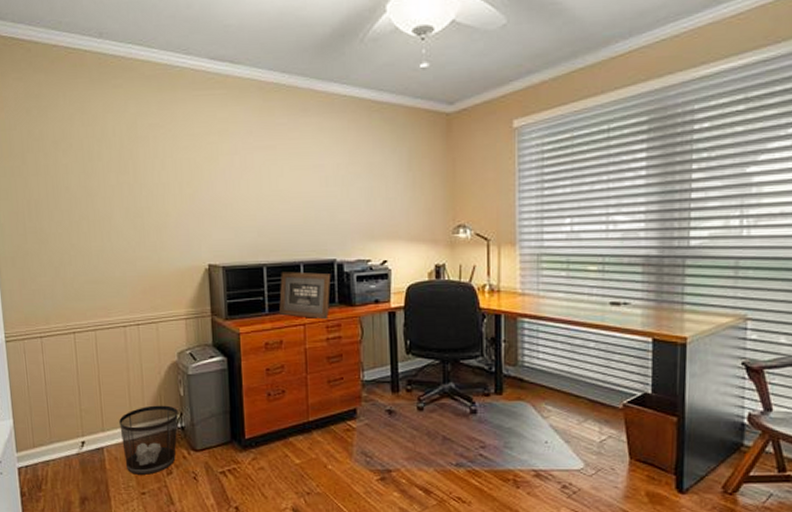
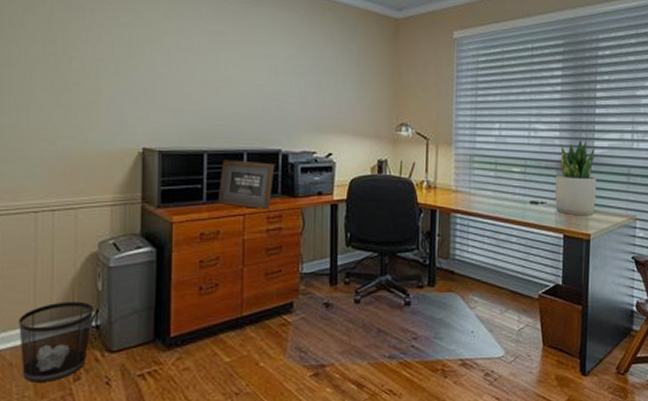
planter: none [640,229,695,317] -> present [555,139,597,216]

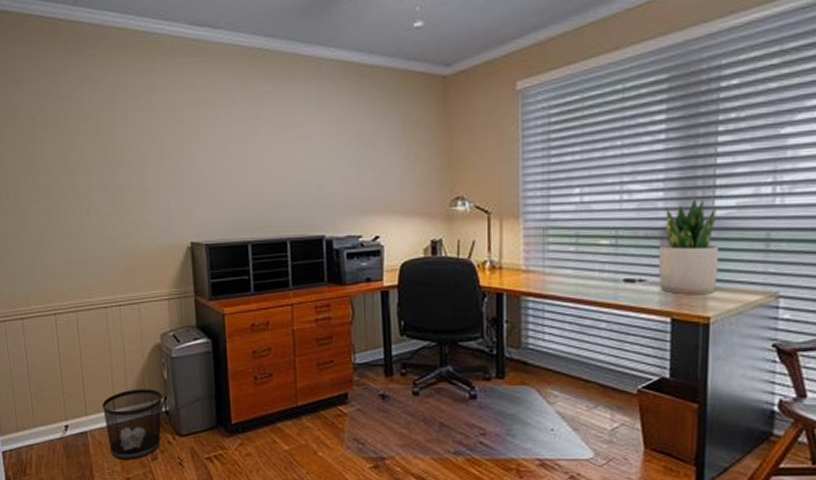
picture frame: present [217,159,275,210] -> none [264,249,320,300]

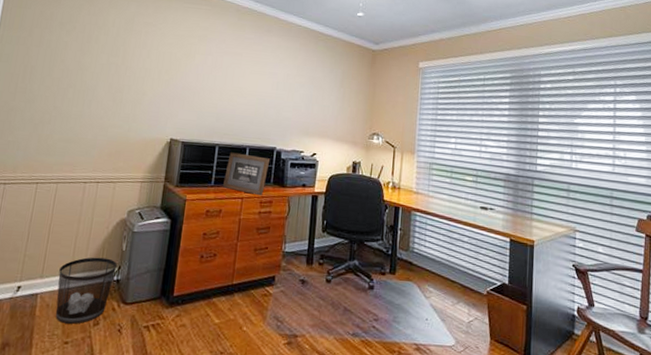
picture frame: none [264,249,320,300] -> present [222,152,271,196]
planter: present [658,199,720,295] -> none [502,156,540,224]

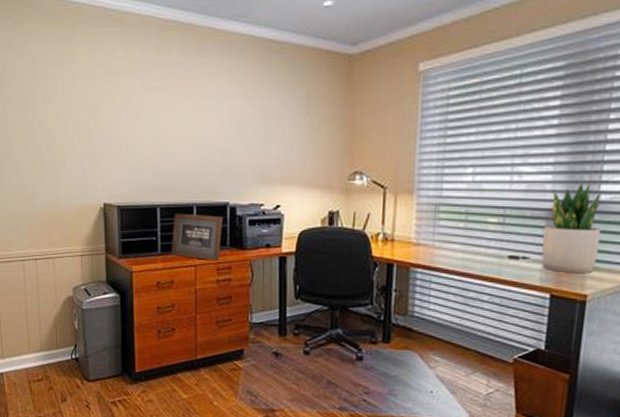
waste bin: present [55,257,117,324] -> none [18,336,73,401]
planter: none [502,156,540,224] -> present [541,183,603,274]

